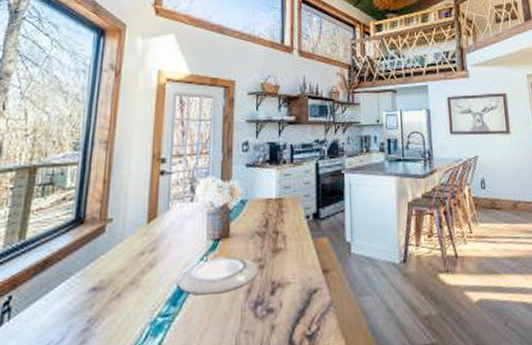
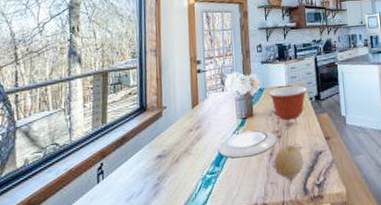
mixing bowl: none [252,198,305,244] -> present [268,85,308,120]
fruit: none [252,279,293,328] -> present [274,145,305,180]

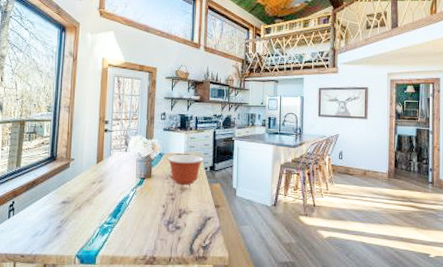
plate: present [217,130,277,158] -> none [116,190,170,213]
fruit: present [274,145,305,180] -> none [166,208,194,239]

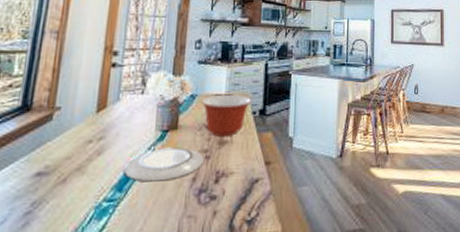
plate: none [116,190,170,213] -> present [123,147,204,182]

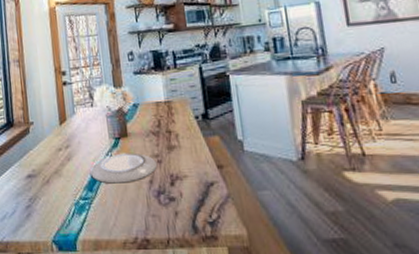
mixing bowl: present [201,94,252,136] -> none [144,100,193,142]

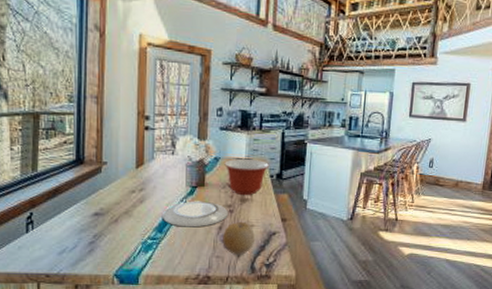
mixing bowl: none [144,100,193,142] -> present [224,158,270,195]
fruit: none [155,172,192,214] -> present [223,221,256,256]

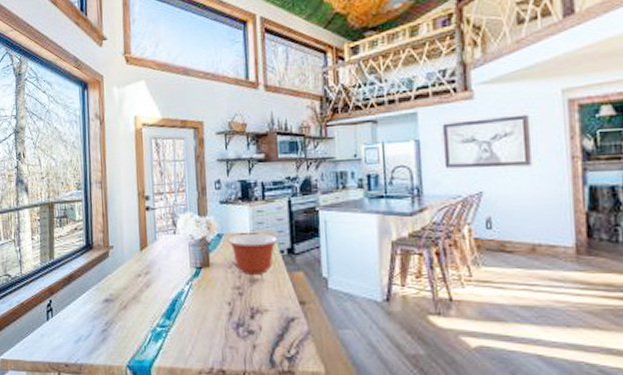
plate: present [161,201,228,228] -> none [168,283,237,313]
fruit: present [223,221,256,256] -> none [234,305,272,347]

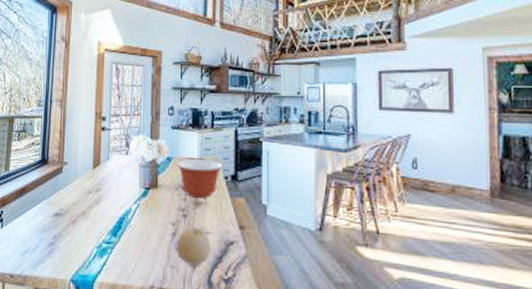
fruit: none [234,305,272,347] -> present [177,227,212,267]

